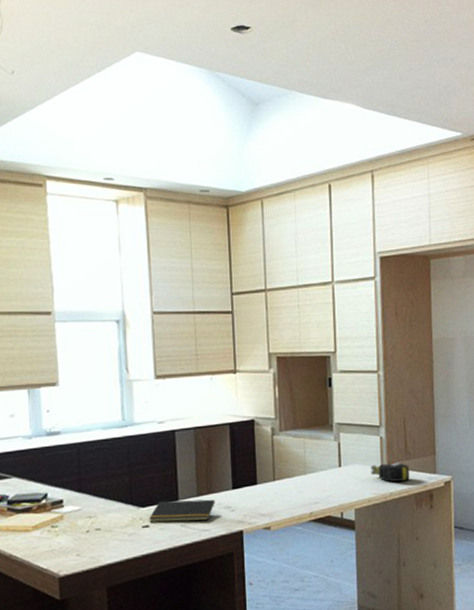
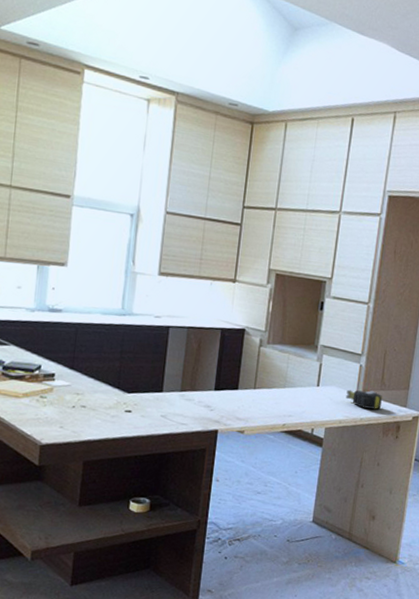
notepad: present [149,499,215,523] -> none [132,390,197,415]

